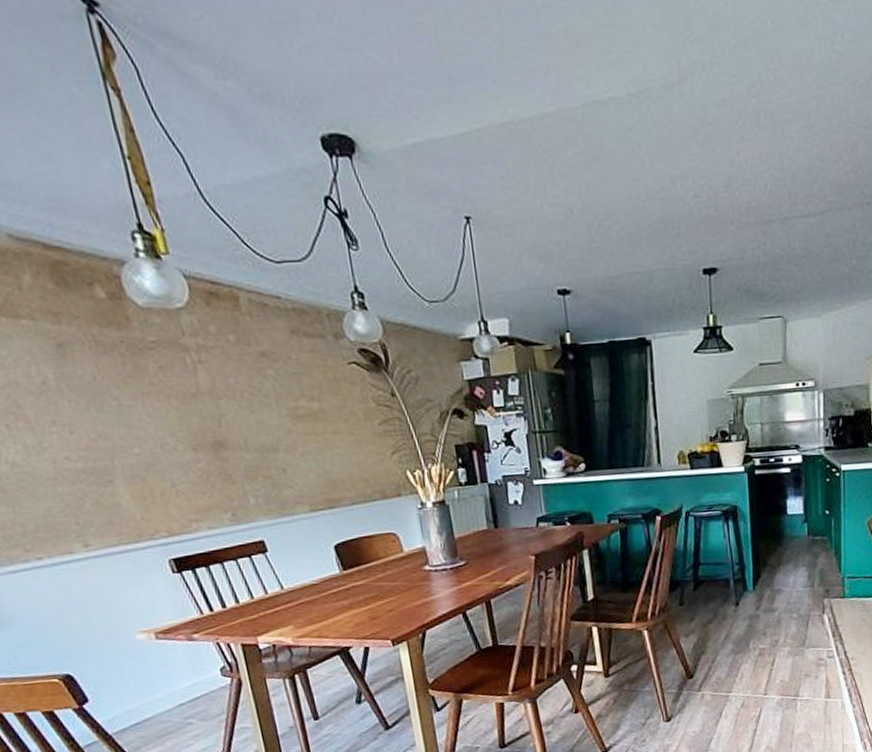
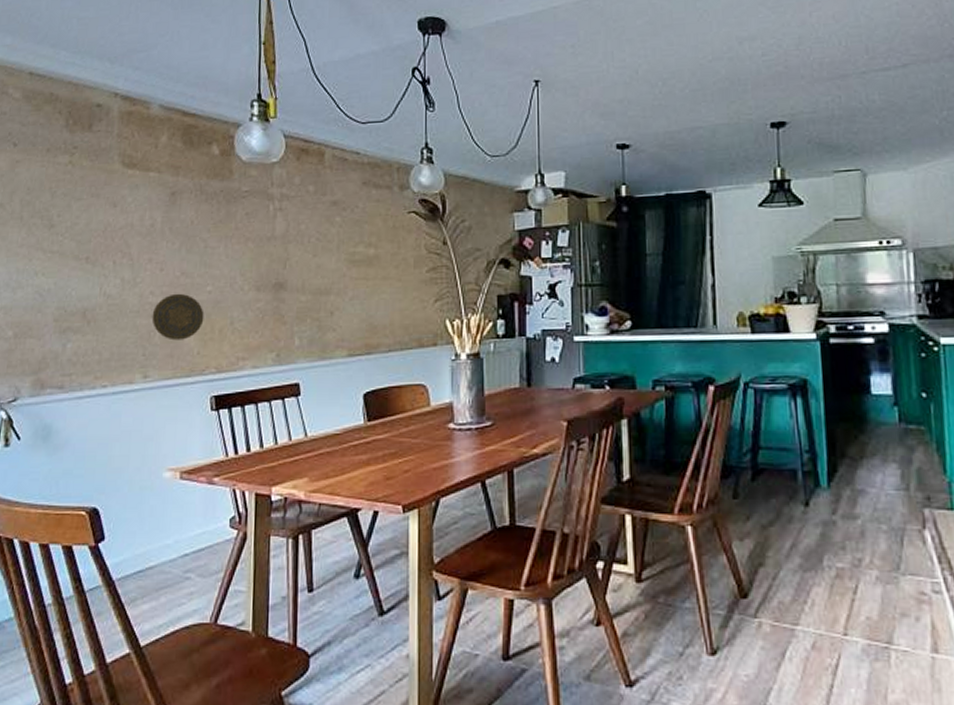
decorative plate: none [73,457,140,507] -> present [152,293,204,341]

